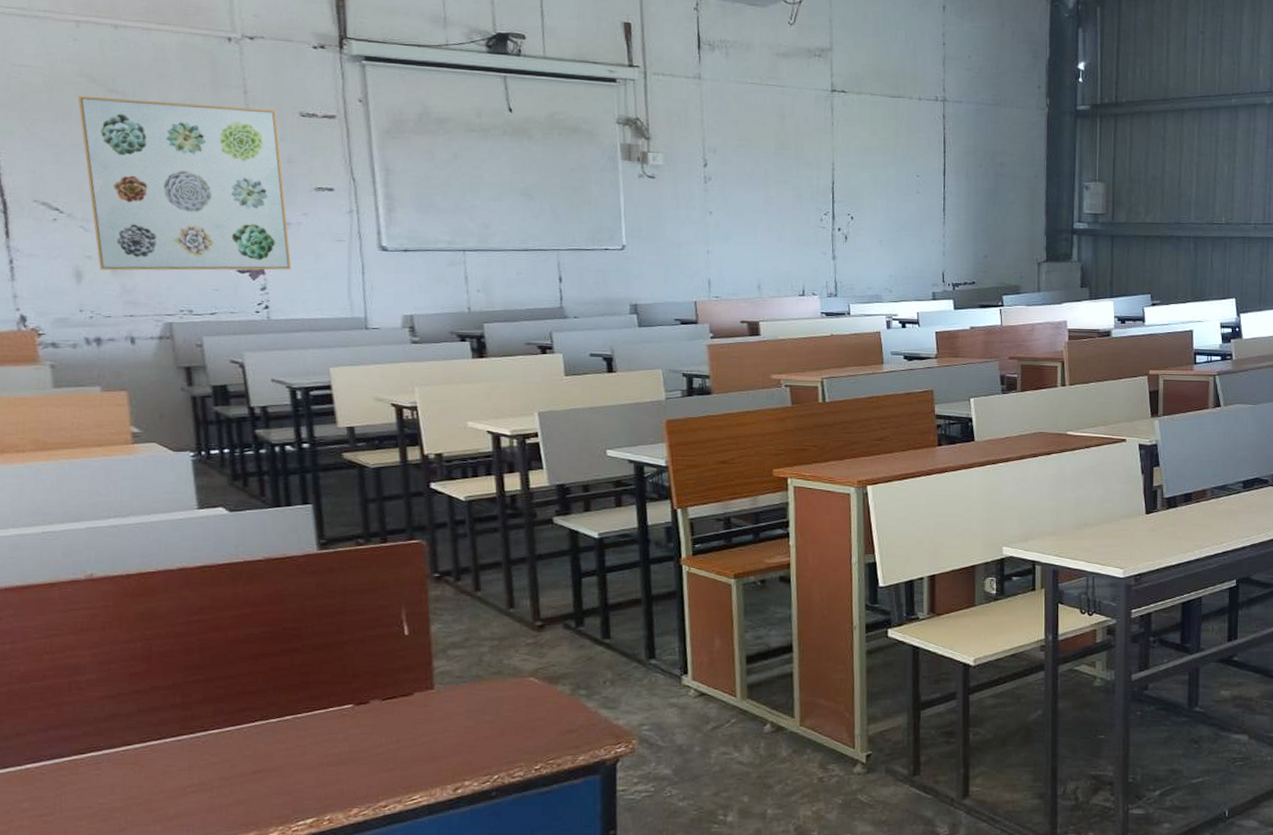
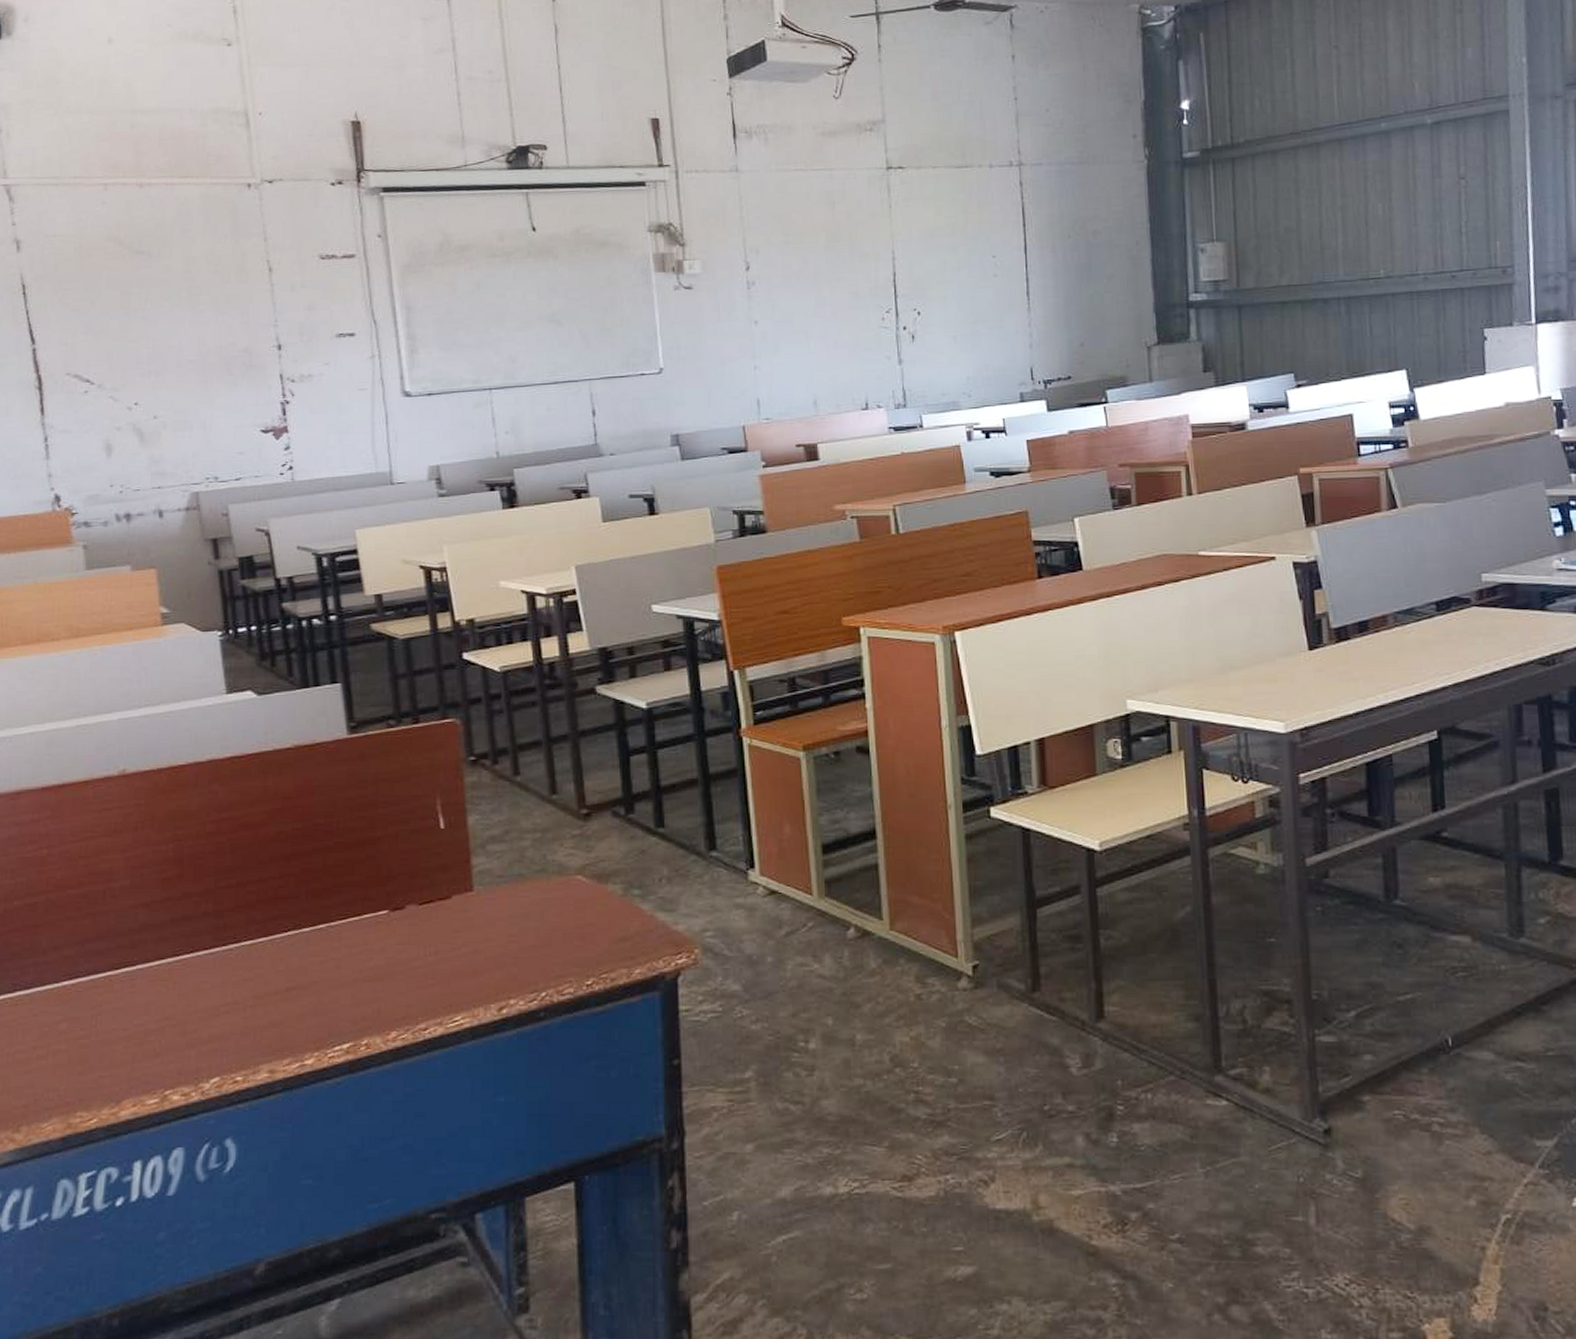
wall art: present [78,95,292,271] -> none [106,255,315,441]

